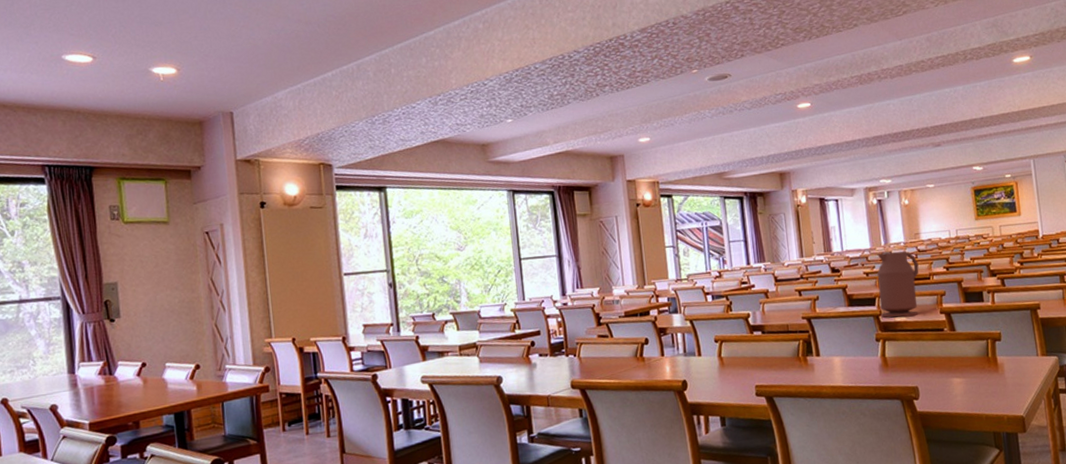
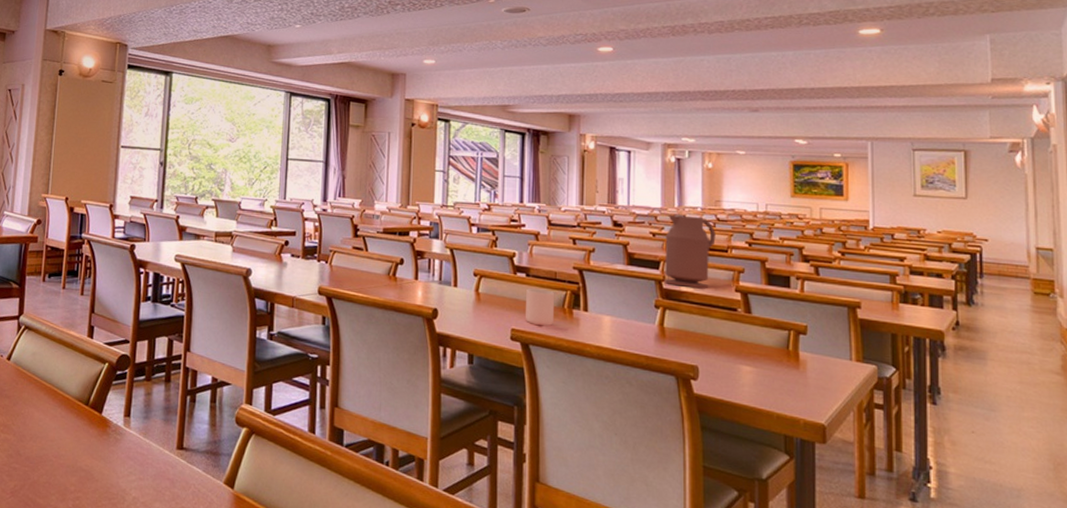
cup: none [764,343,792,378] -> present [525,288,555,327]

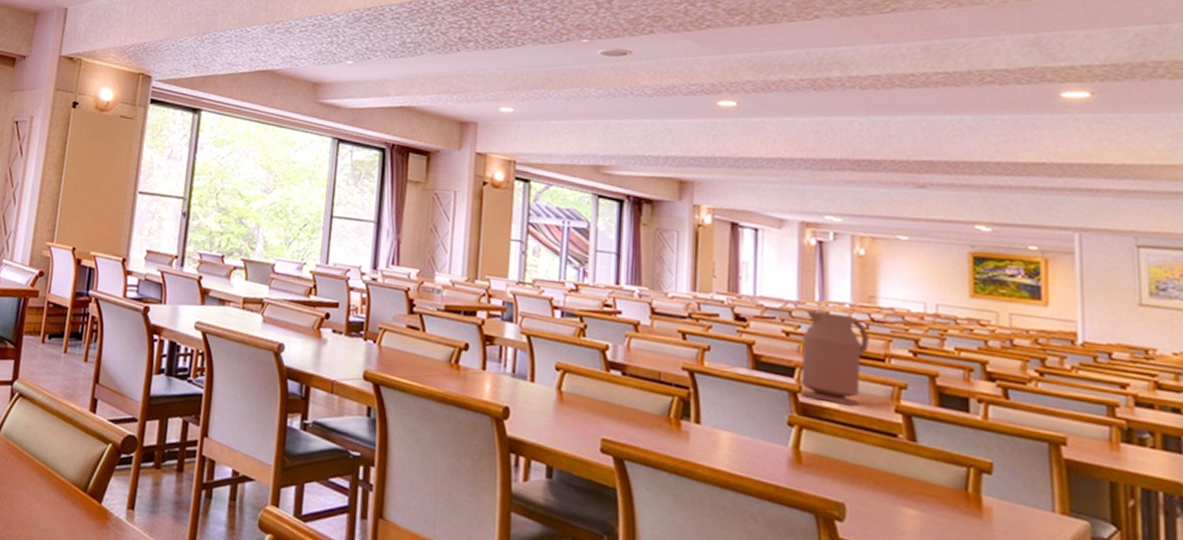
cup: present [525,288,555,327] -> none [619,390,658,439]

